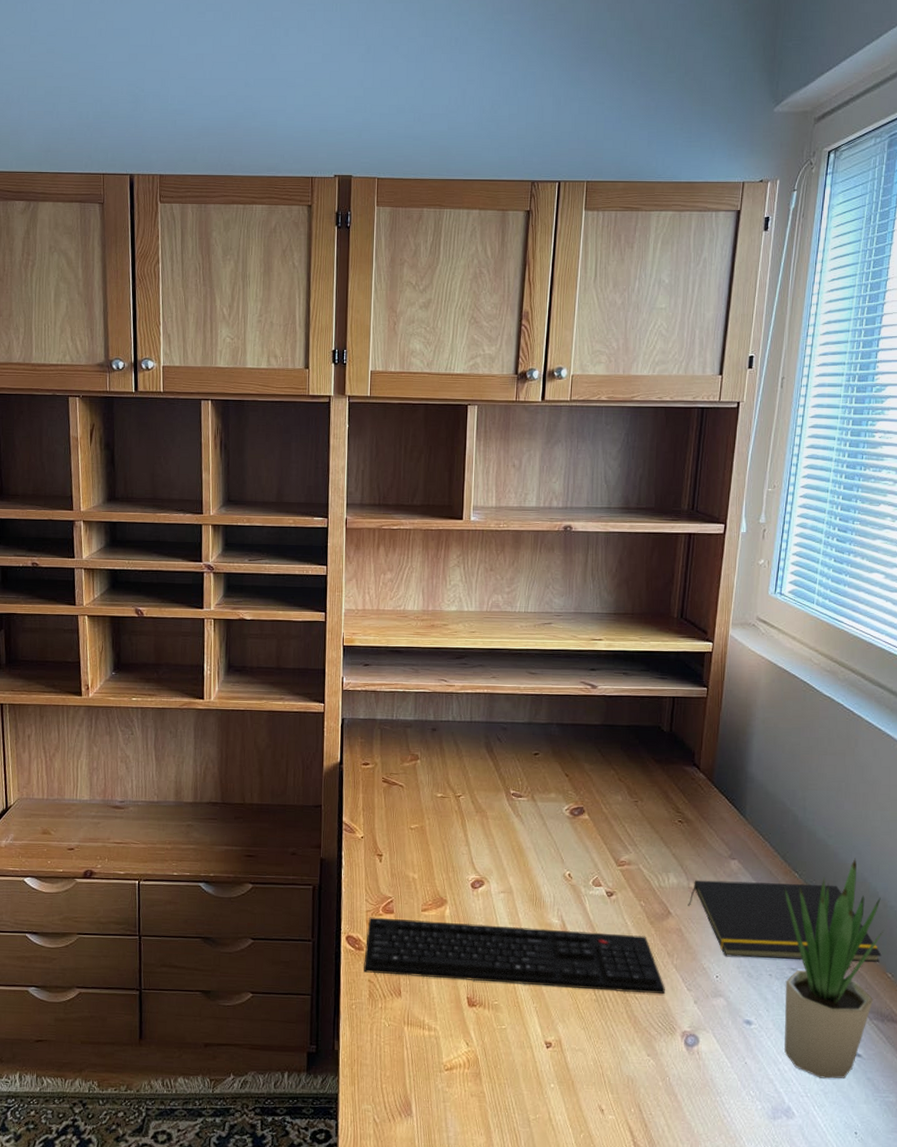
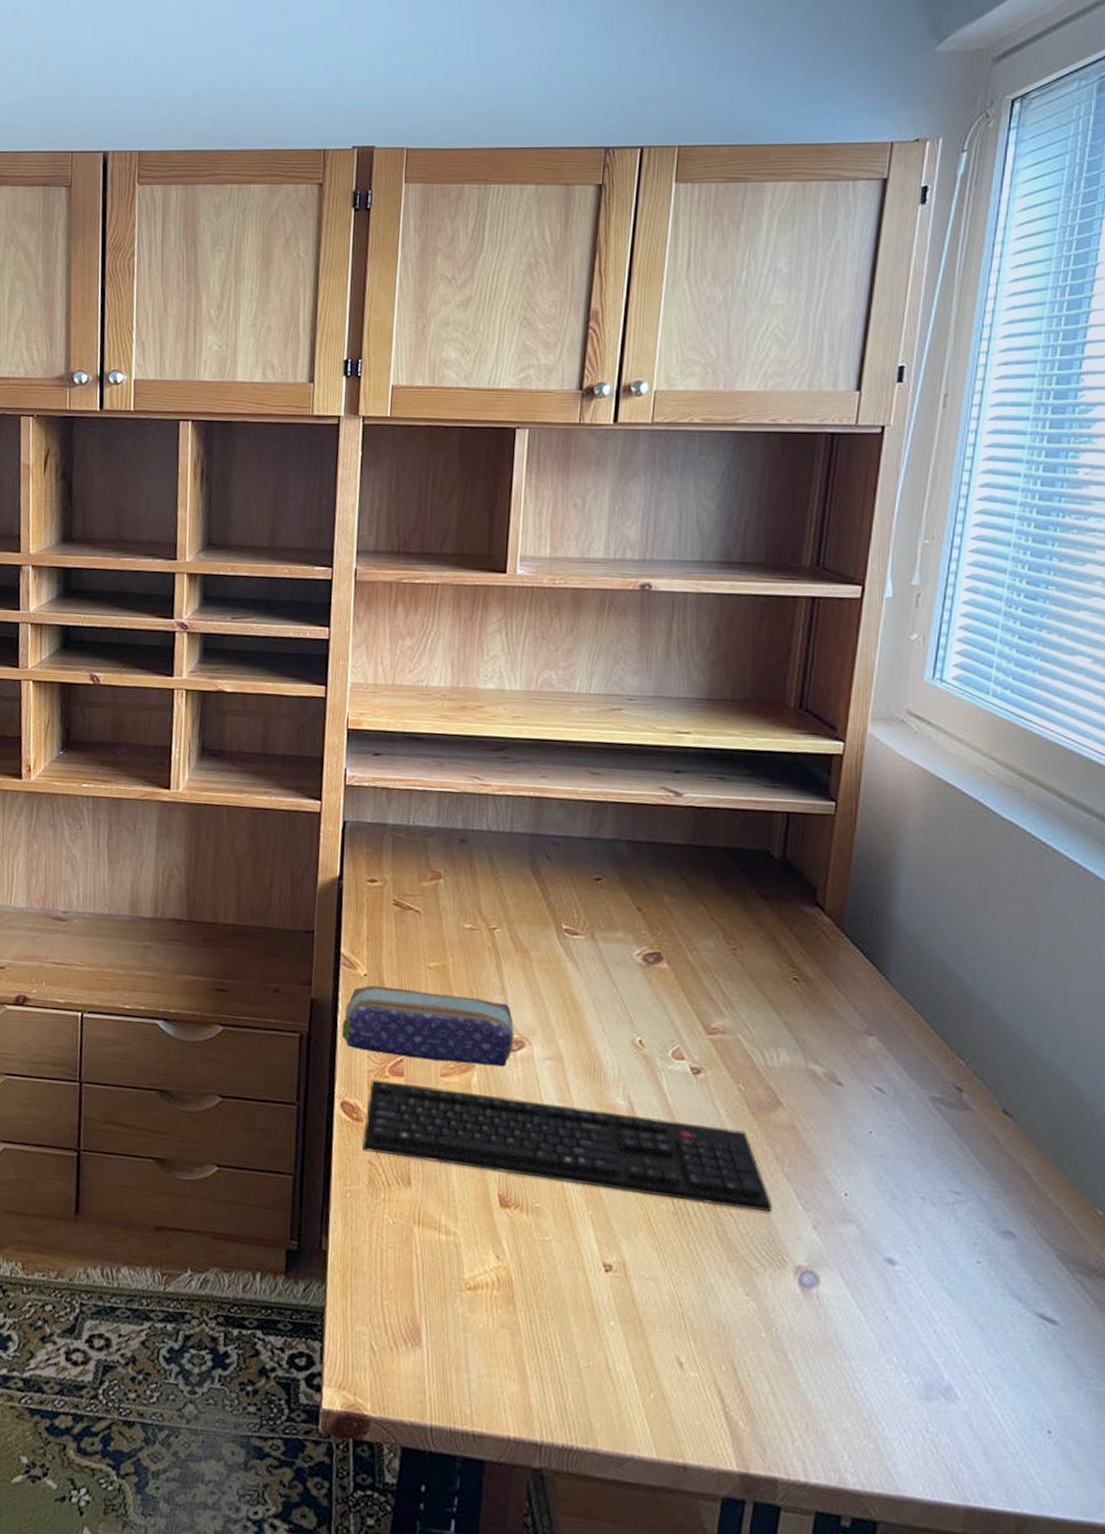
pencil case: none [345,845,476,901] -> present [341,985,514,1067]
notepad: present [688,880,882,963] -> none [805,1059,1088,1194]
potted plant: present [784,858,884,1079] -> none [943,1045,1091,1353]

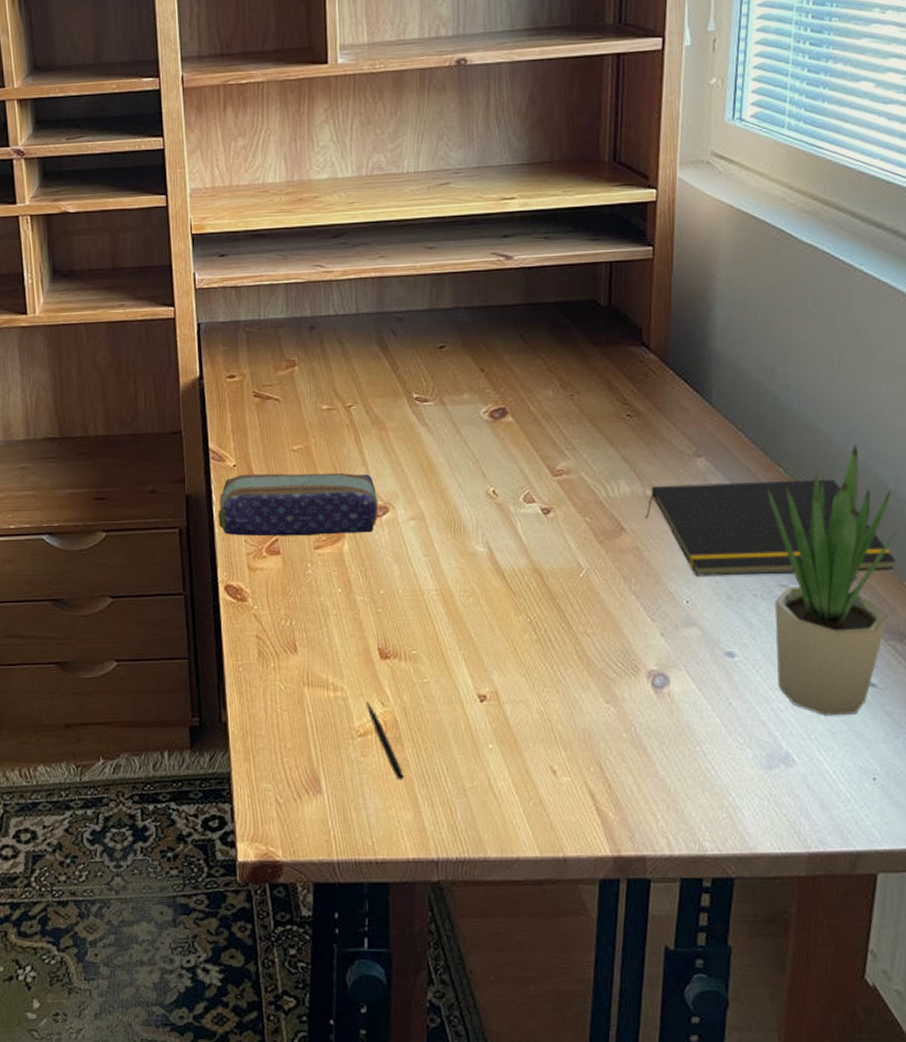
keyboard: present [362,1079,772,1212] -> none [249,558,623,629]
pen: none [480,1250,513,1347] -> present [366,700,404,781]
notepad: none [805,1059,1088,1194] -> present [645,479,896,577]
potted plant: none [943,1045,1091,1353] -> present [766,443,897,716]

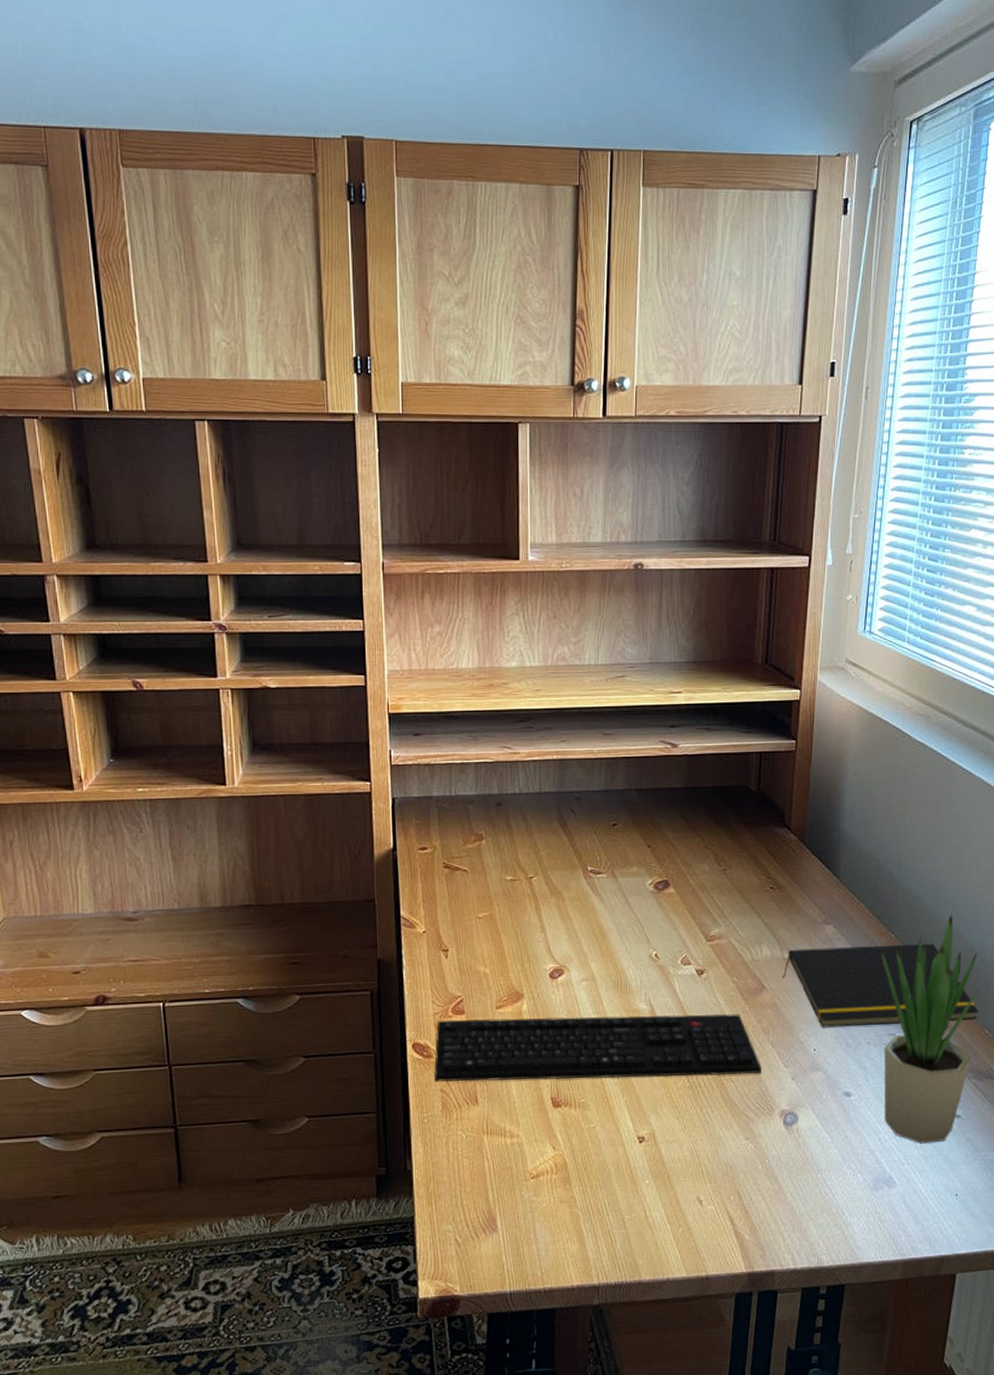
pencil case: present [217,472,378,536] -> none [407,938,555,997]
keyboard: none [249,558,623,629] -> present [434,1013,762,1083]
pen: present [366,700,404,781] -> none [539,1145,571,1216]

